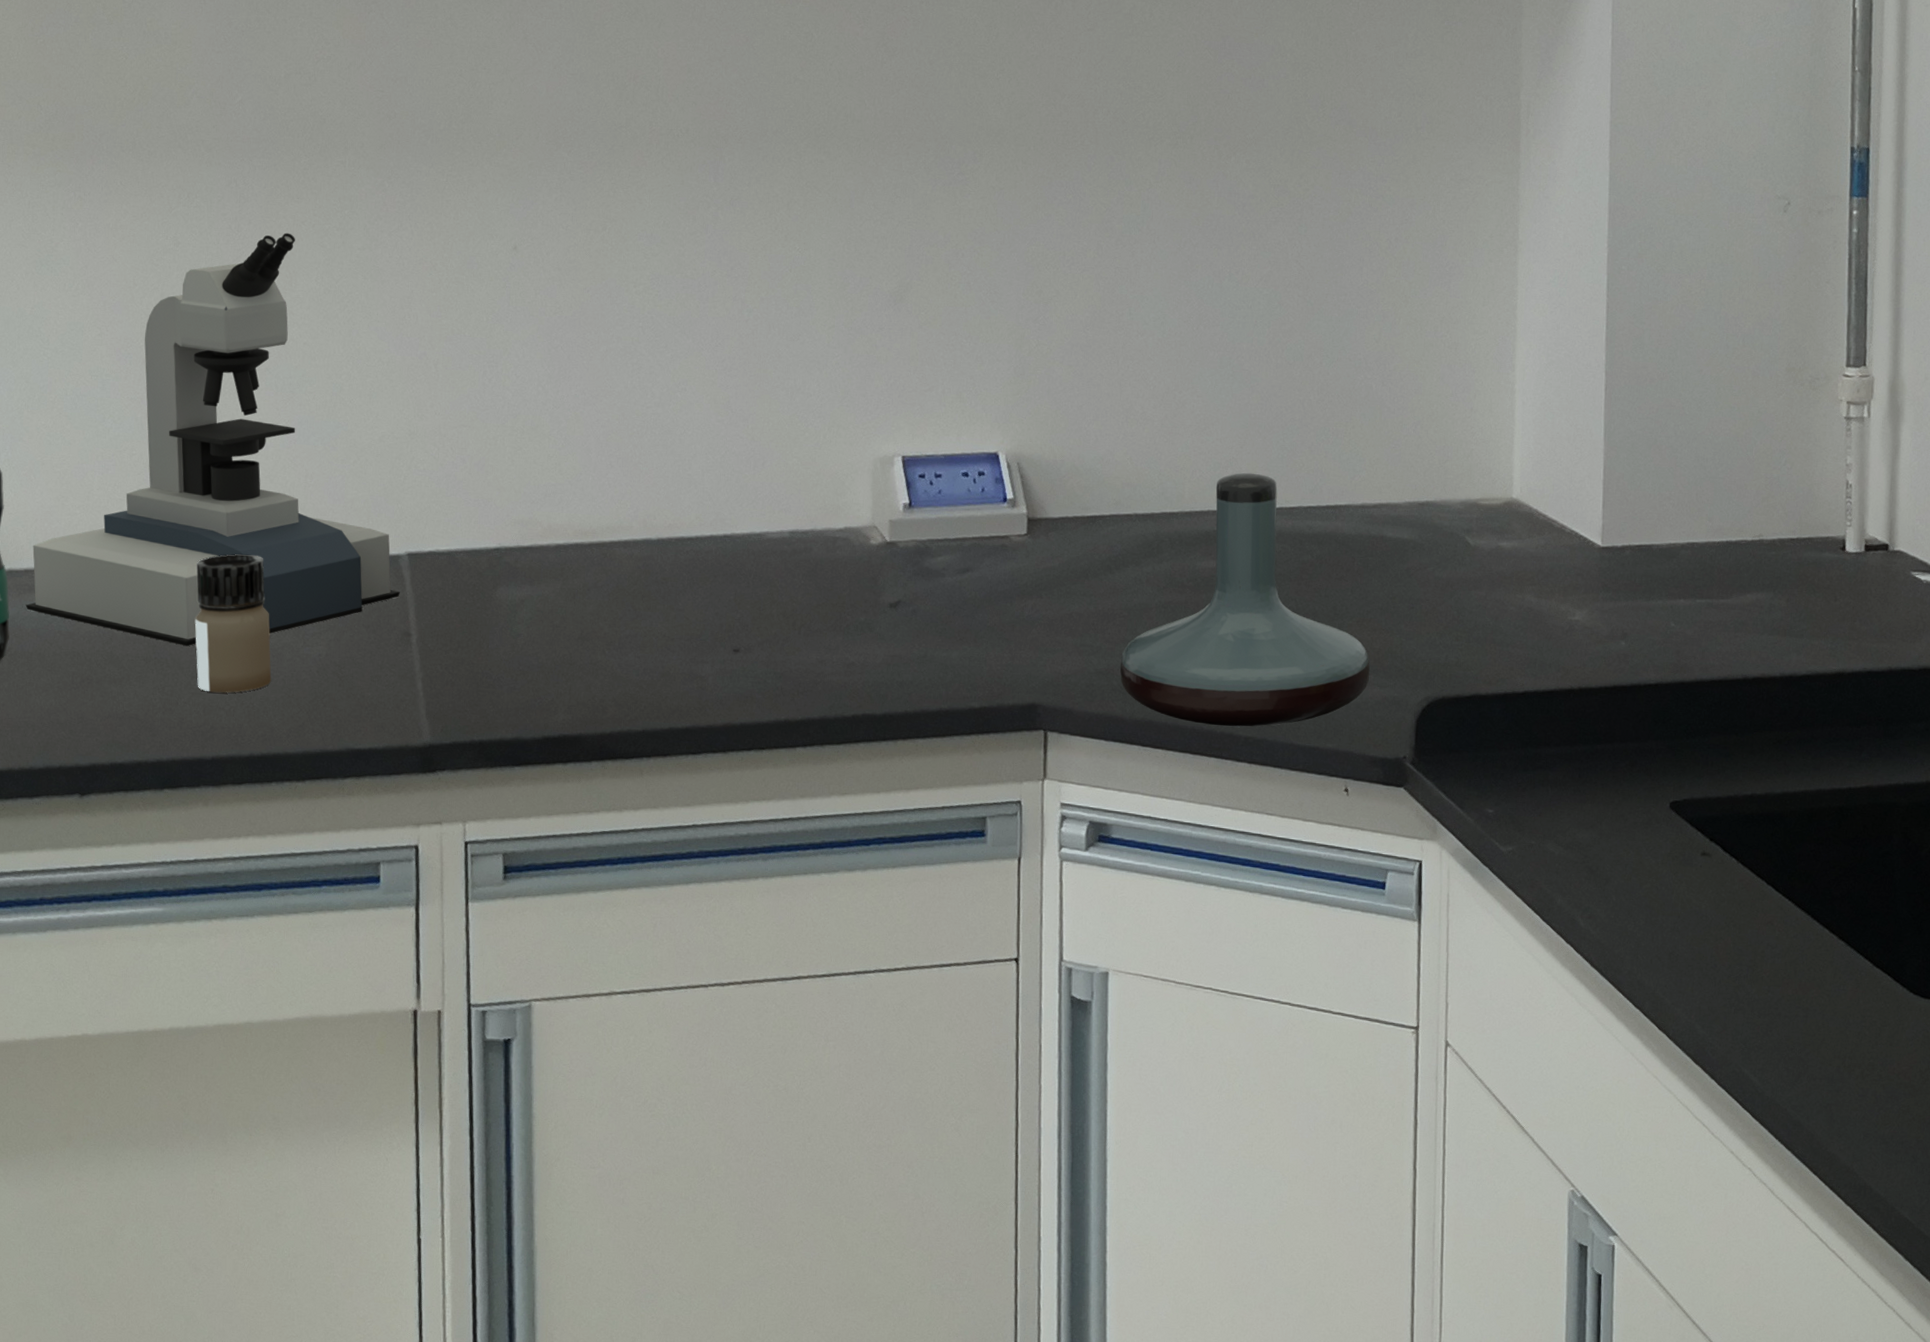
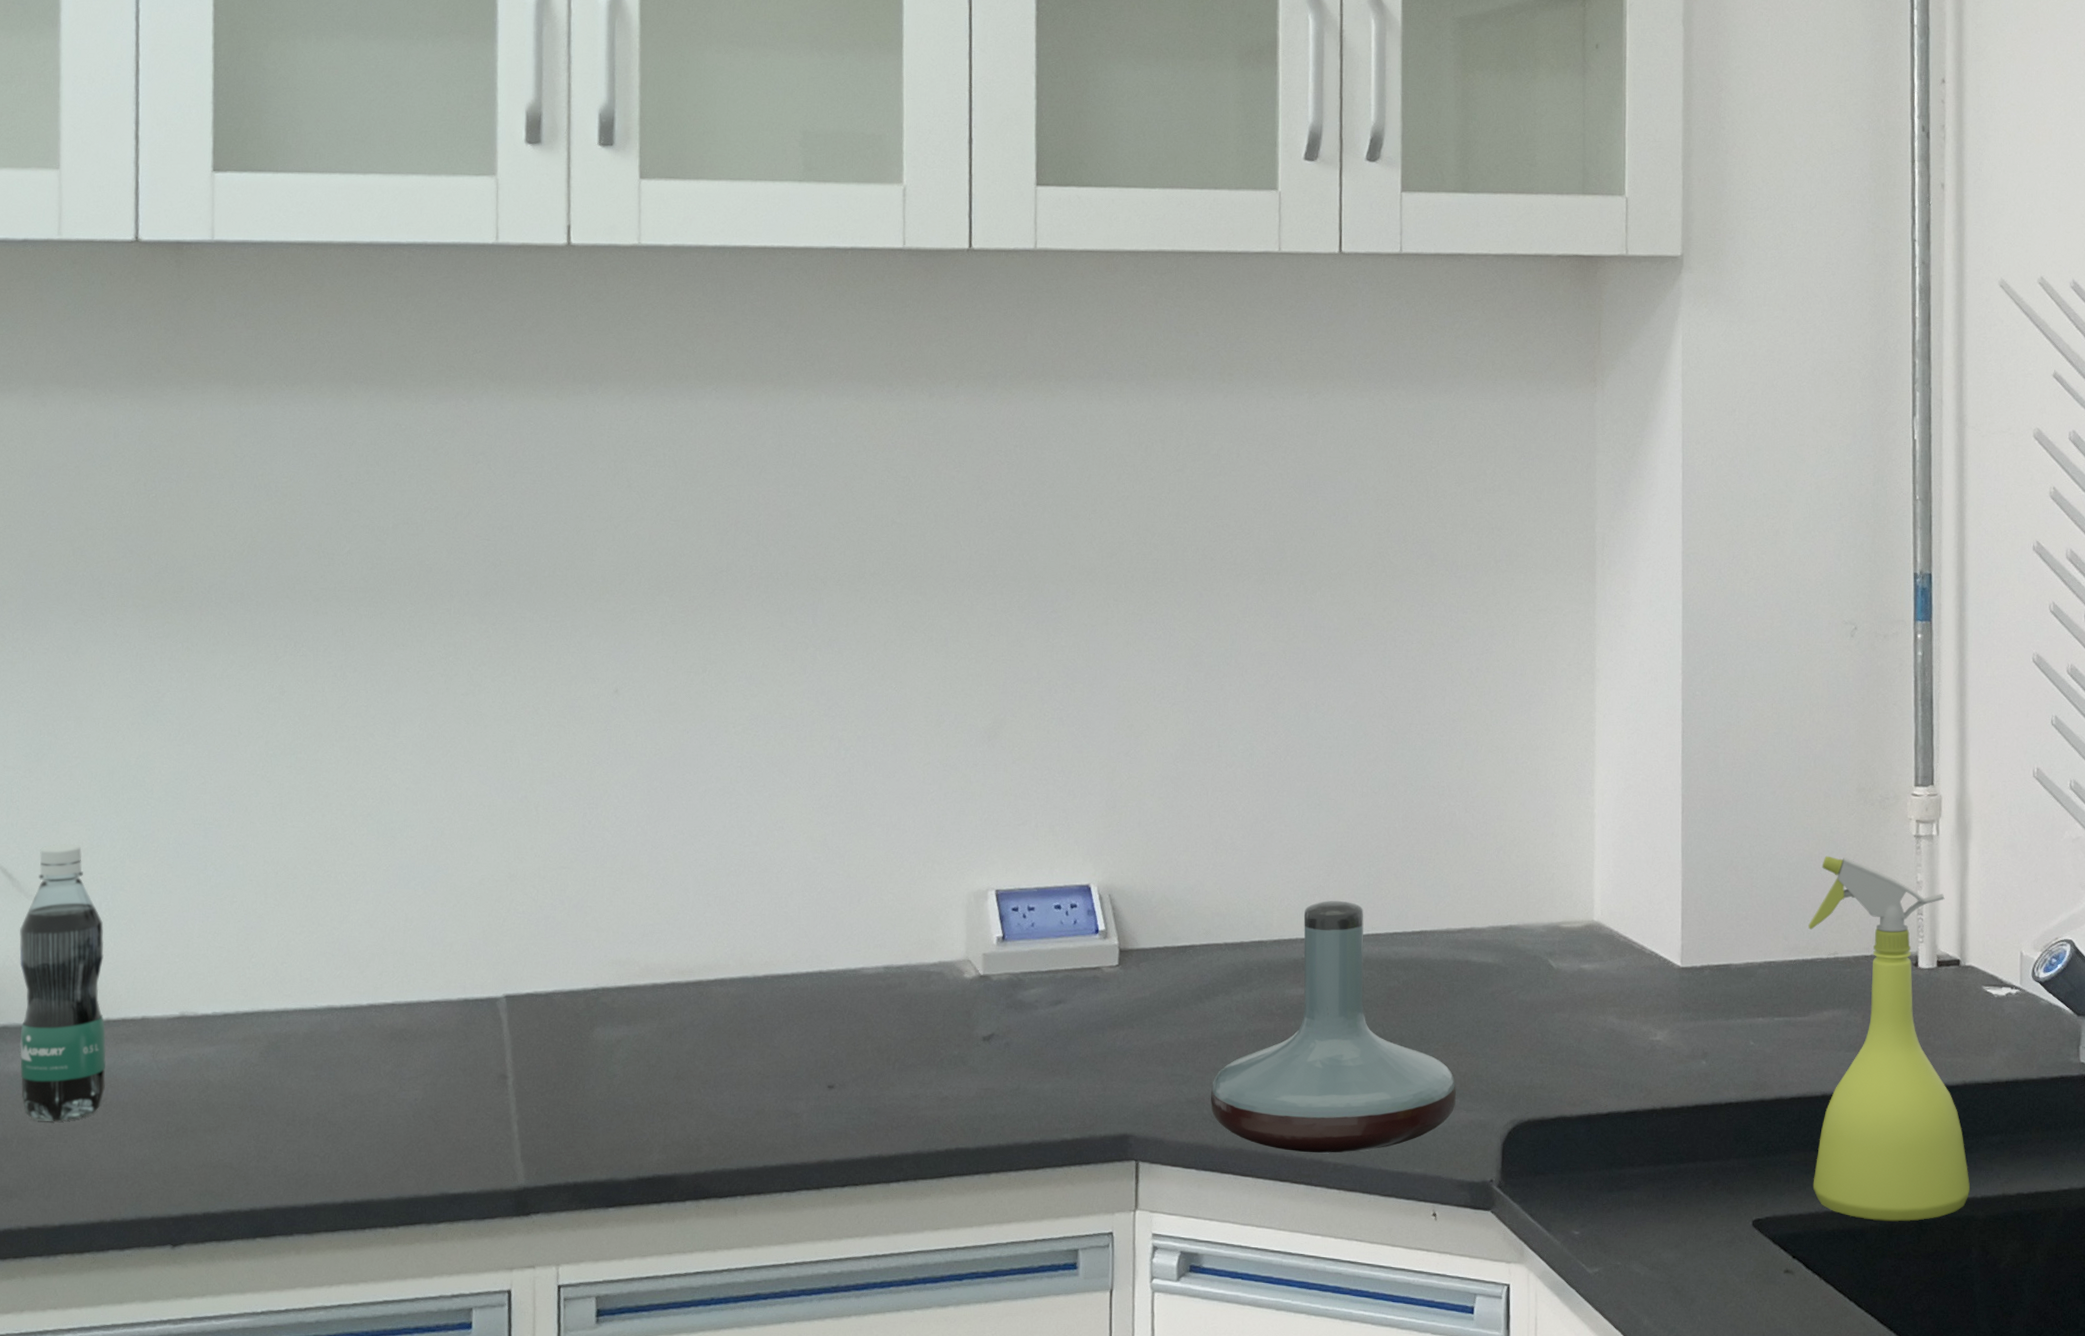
microscope: present [25,232,400,647] -> none [122,679,497,1094]
bottle: present [195,554,271,693] -> none [292,999,367,1140]
spray bottle: none [1732,436,1894,807] -> present [1808,856,1971,1222]

